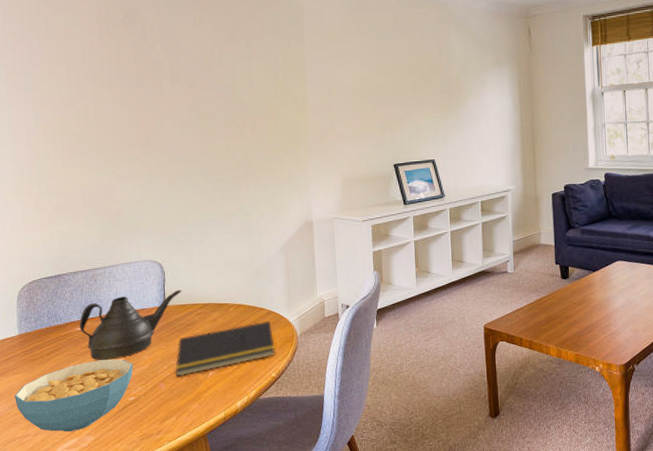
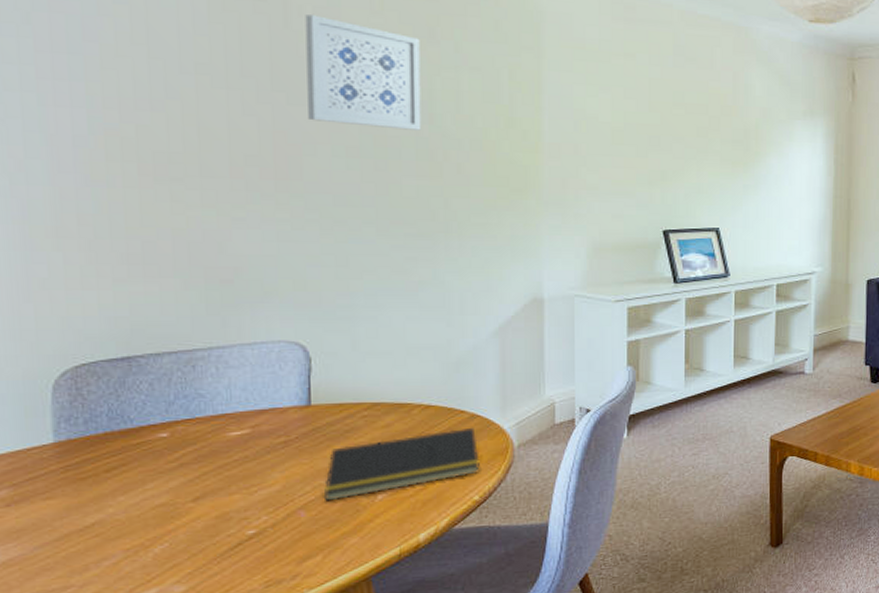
cereal bowl: present [14,359,134,432] -> none [46,477,256,580]
teapot: present [79,289,182,360] -> none [164,383,339,479]
wall art: none [155,32,228,105] -> present [305,14,422,131]

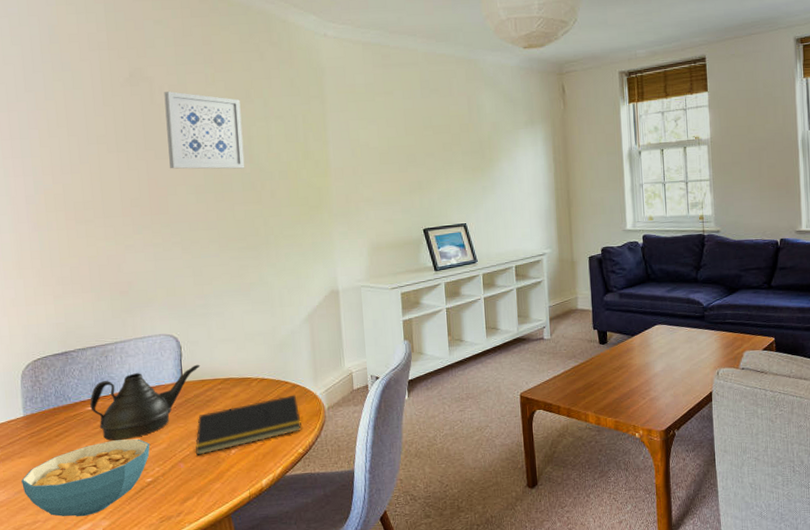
cereal bowl: none [46,477,256,580] -> present [21,438,150,517]
teapot: none [164,383,339,479] -> present [90,364,201,441]

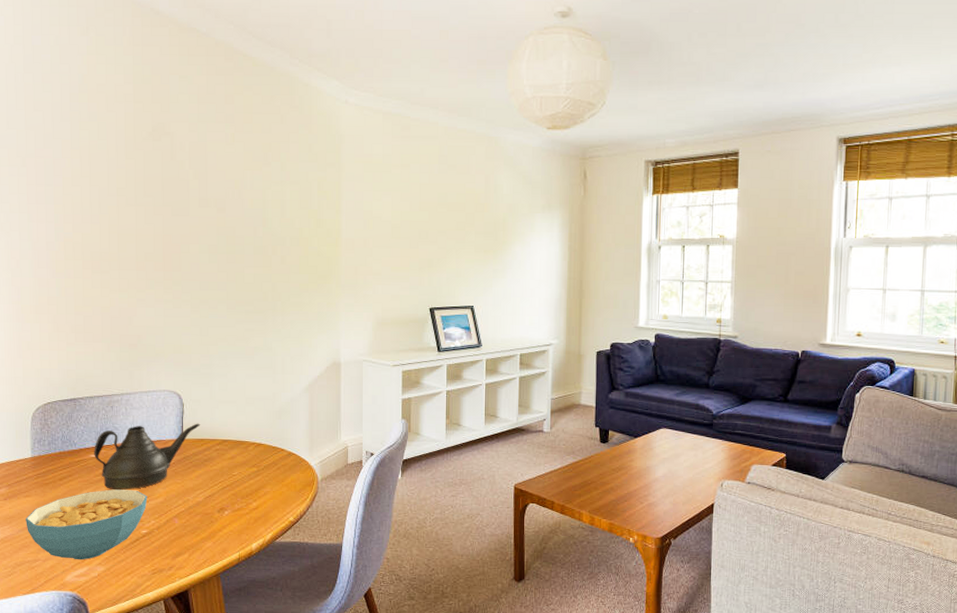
wall art: present [164,91,245,169] -> none [184,149,258,232]
notepad: present [195,394,302,456] -> none [190,462,294,513]

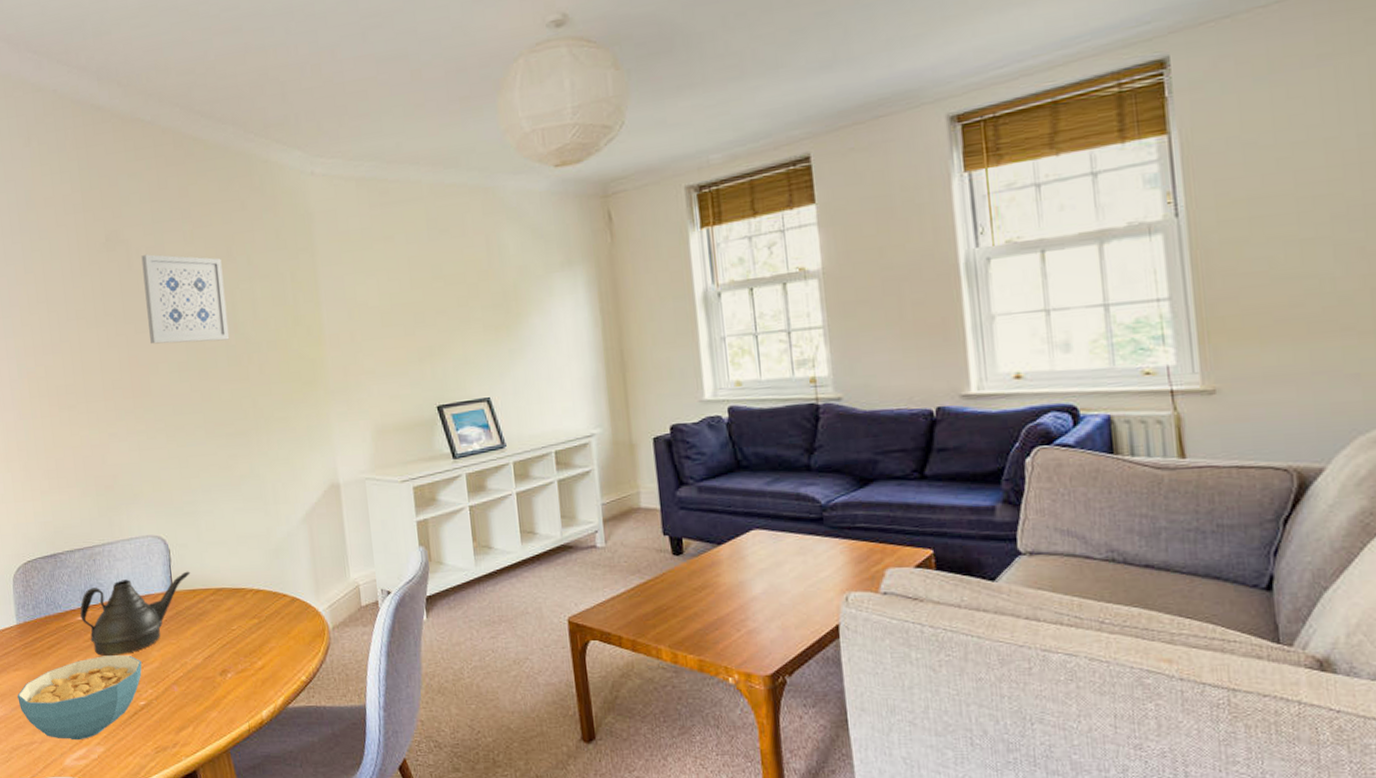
wall art: none [184,149,258,232] -> present [141,254,230,344]

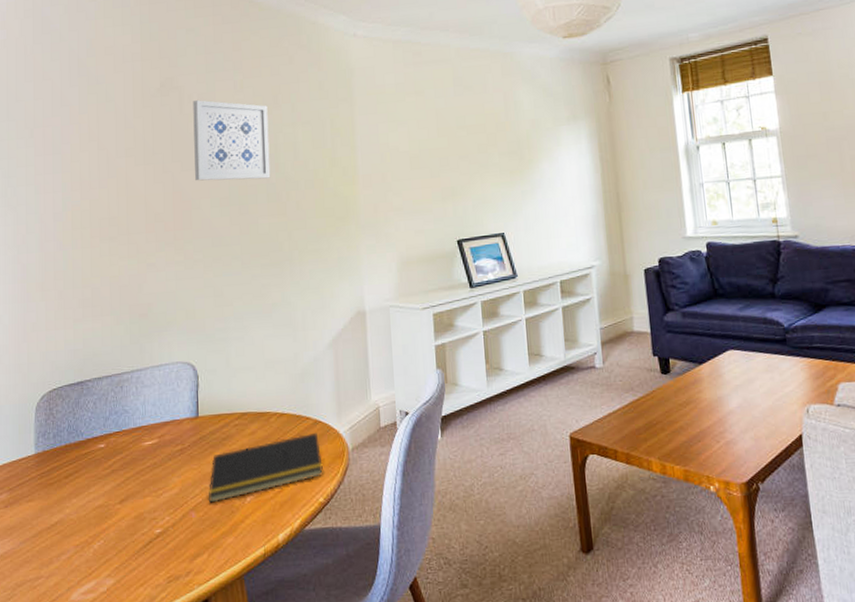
cereal bowl: present [17,655,142,741] -> none [28,482,161,573]
teapot: present [80,571,191,656] -> none [102,396,218,484]
notepad: none [189,610,304,678] -> present [208,432,323,503]

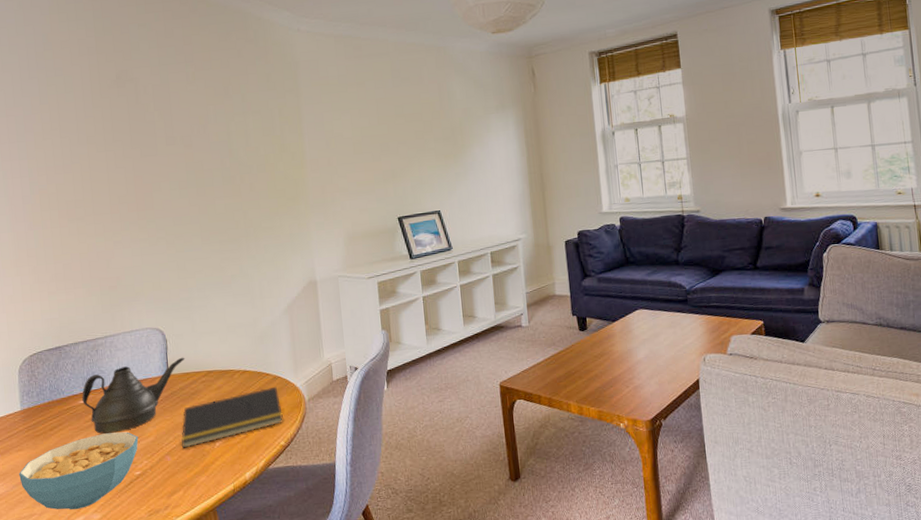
cereal bowl: none [28,482,161,573] -> present [19,432,139,510]
teapot: none [102,396,218,484] -> present [82,357,185,434]
wall art: present [193,100,271,181] -> none [148,91,225,166]

